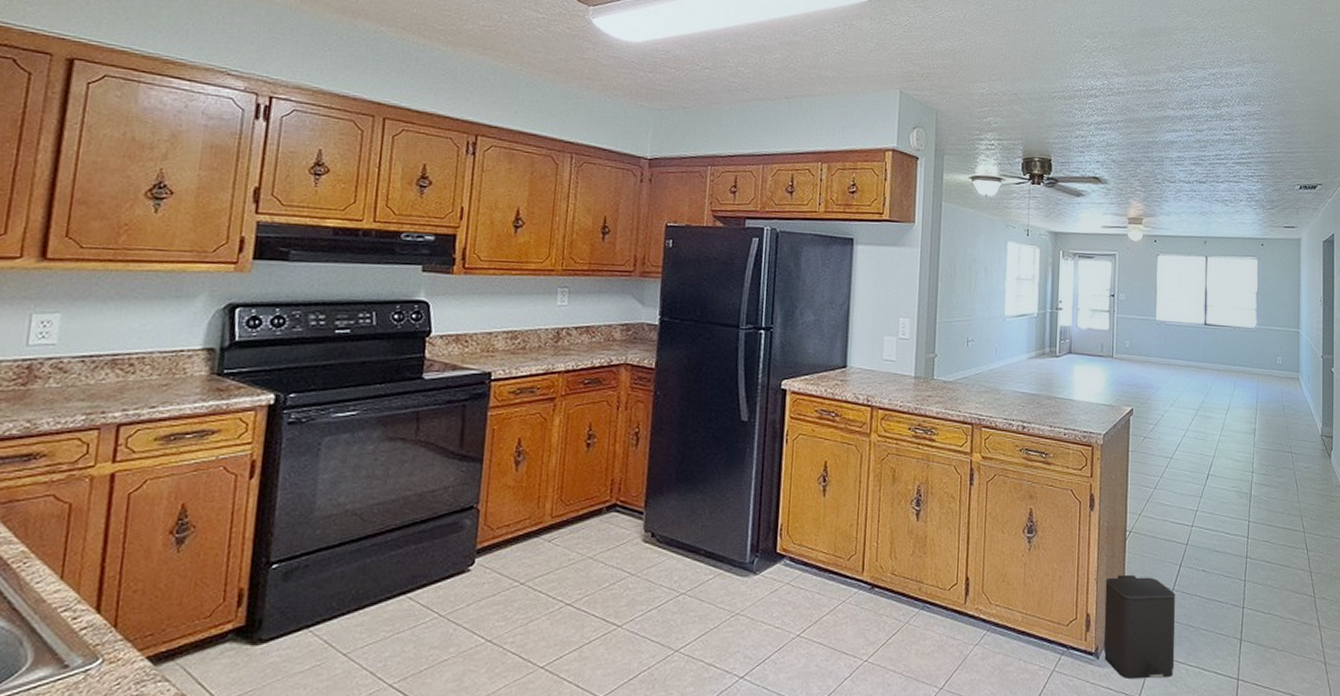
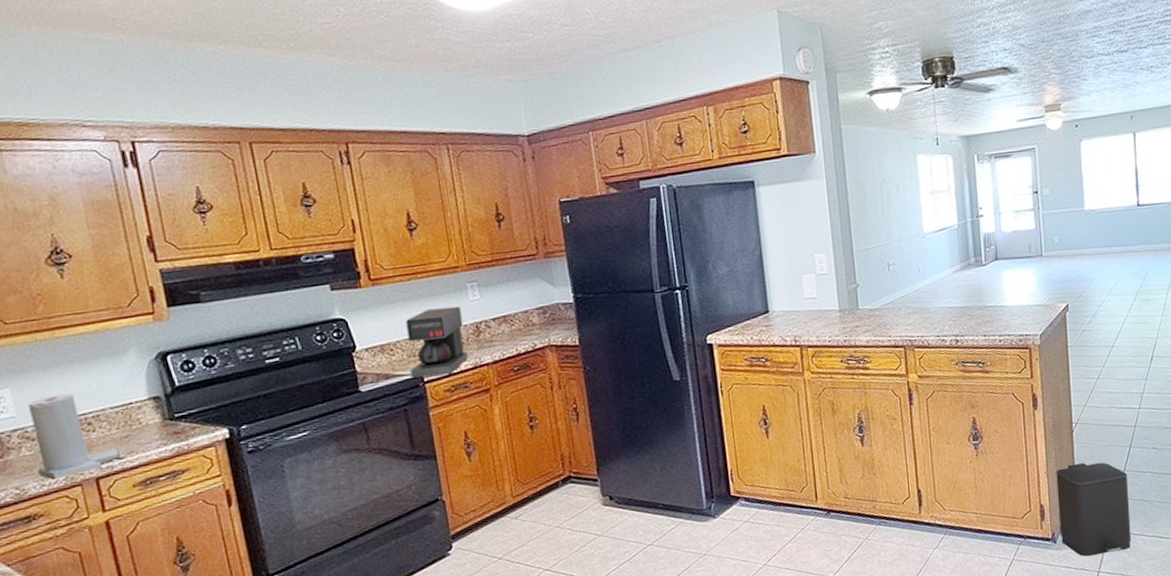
paper towel: none [57,329,153,419] -> present [28,393,120,480]
coffee maker: none [479,307,546,378] -> present [405,306,469,379]

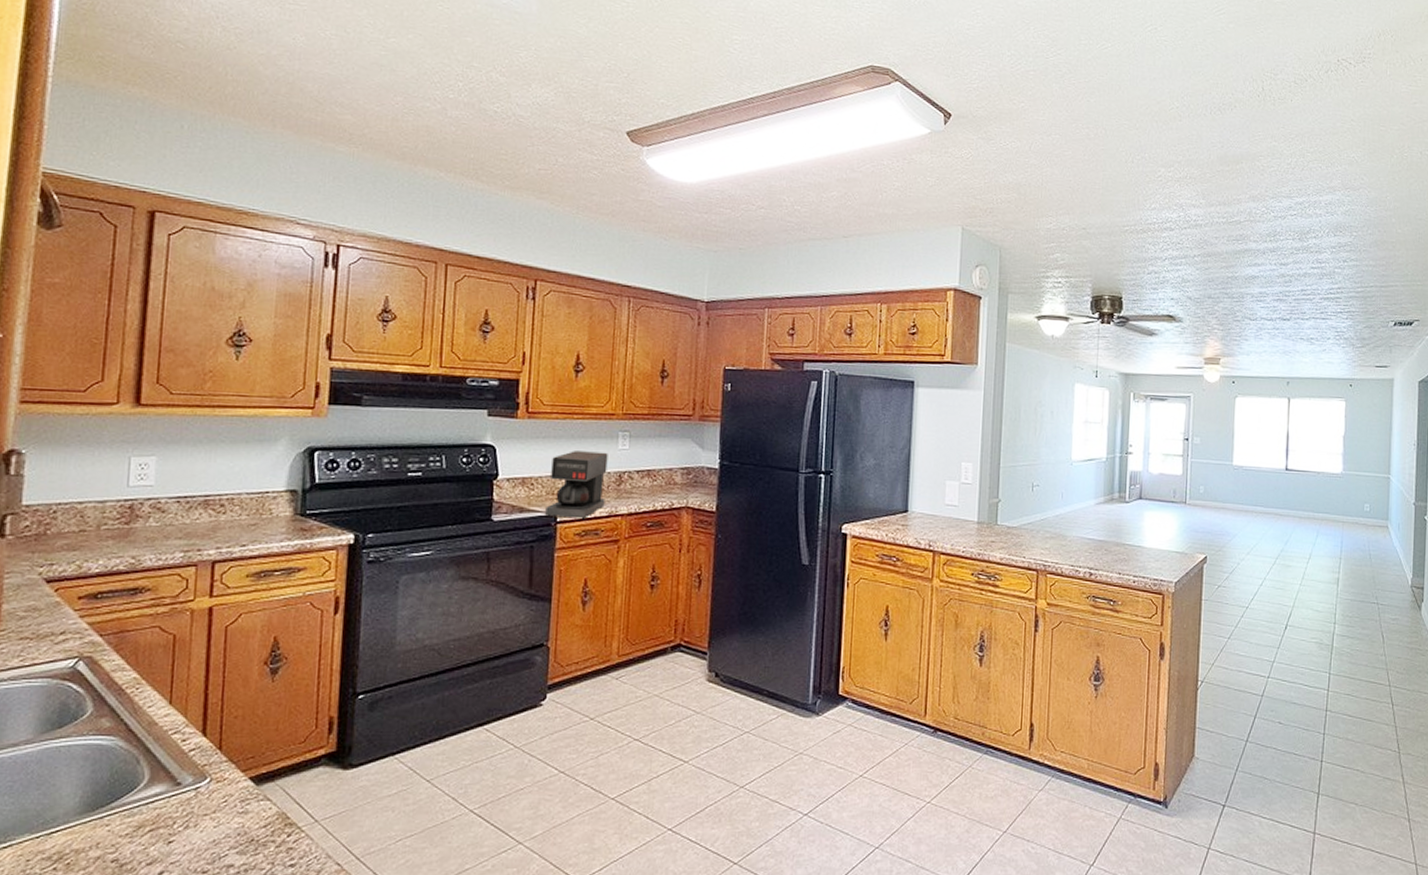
paper towel: present [28,393,120,480] -> none [158,471,243,556]
pedal bin: present [1056,462,1131,556] -> none [1173,724,1249,830]

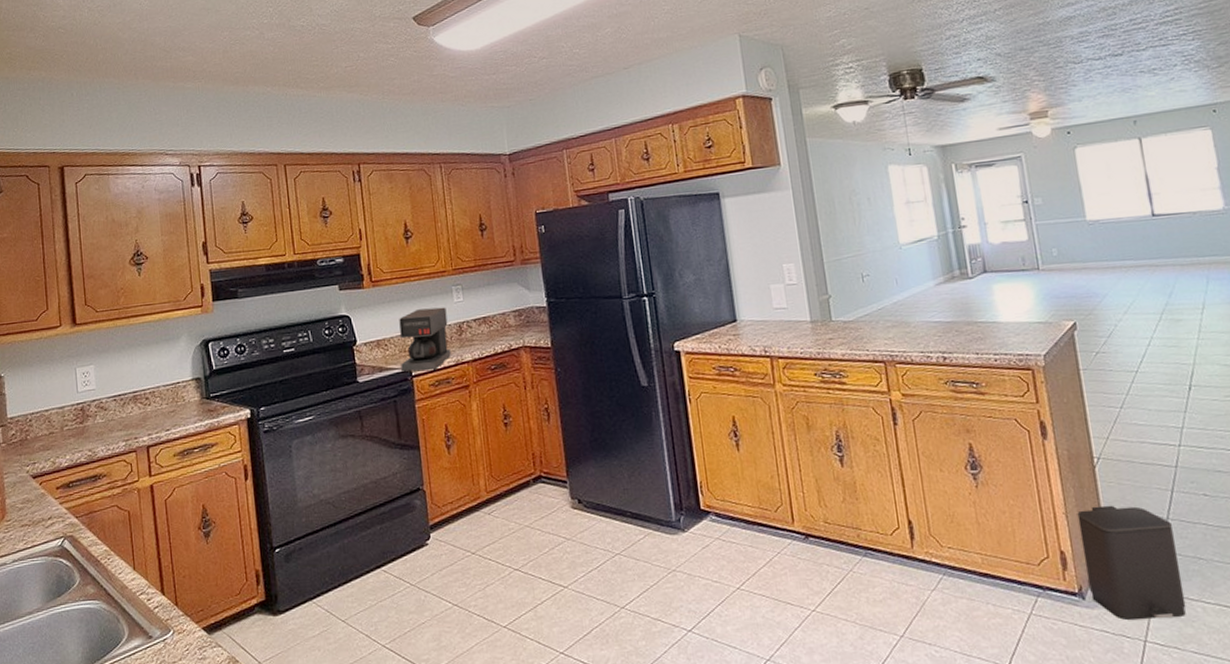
pedal bin: none [1173,724,1249,830] -> present [1077,505,1186,620]

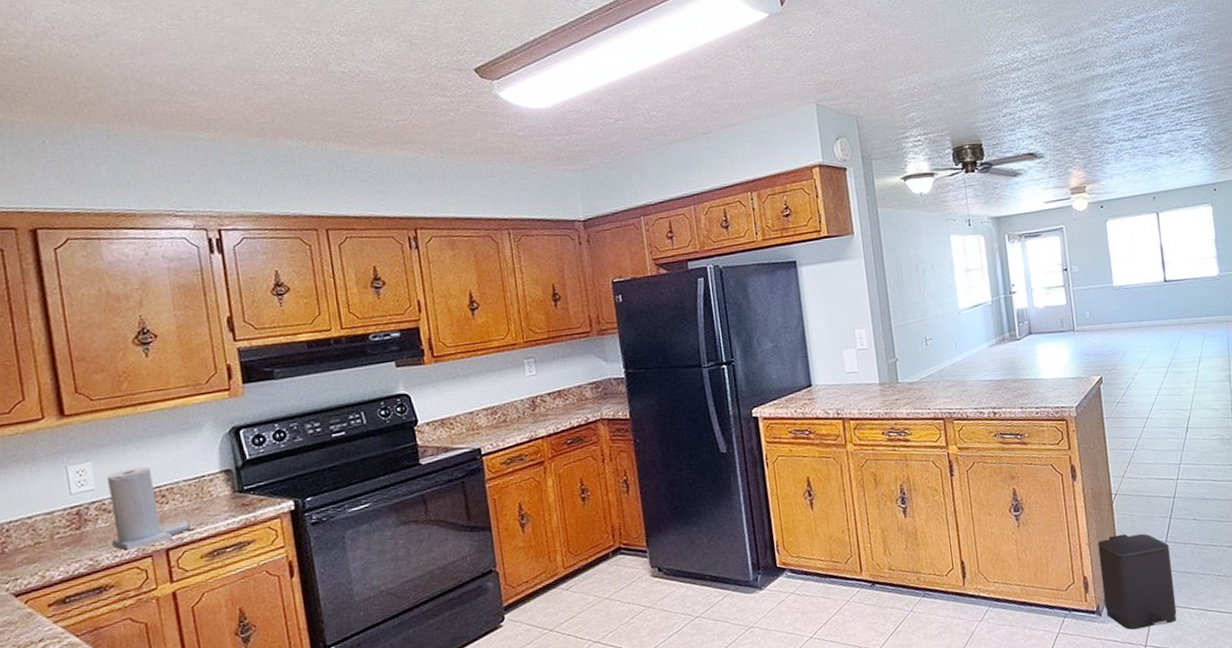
paper towel: none [105,372,167,446] -> present [107,467,190,551]
coffee maker: present [399,307,451,373] -> none [465,381,524,452]

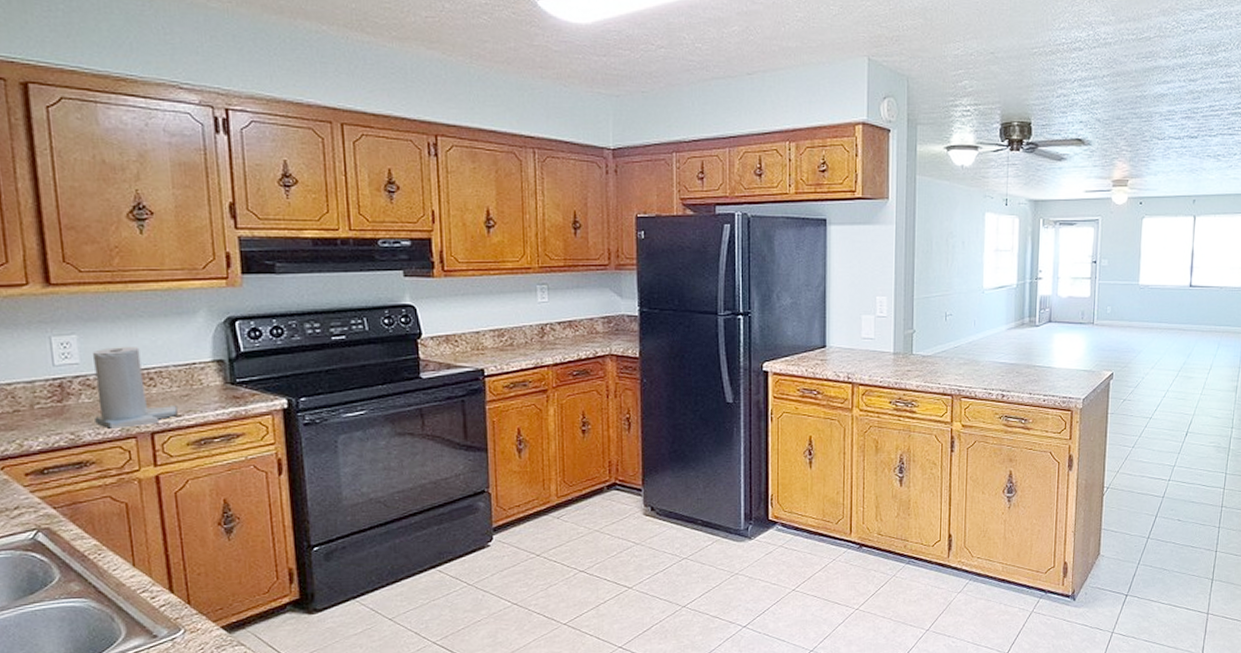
pedal bin: present [1097,533,1177,630] -> none [1080,526,1150,616]

